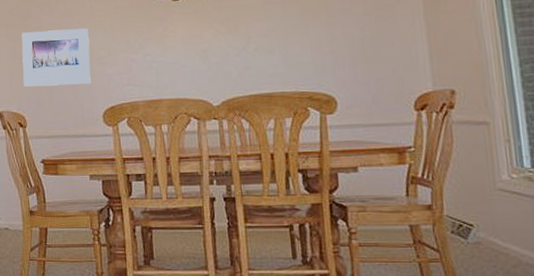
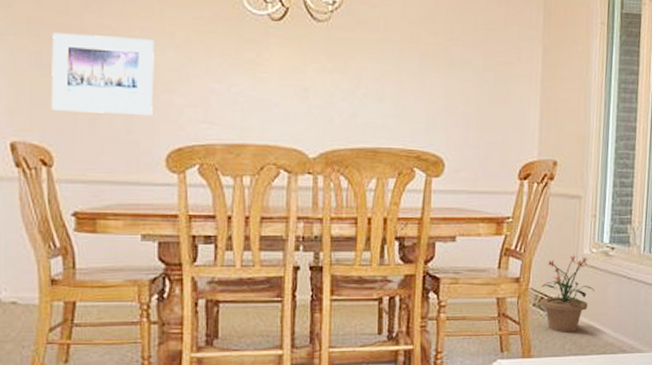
potted plant: none [458,181,522,261] -> present [541,255,594,332]

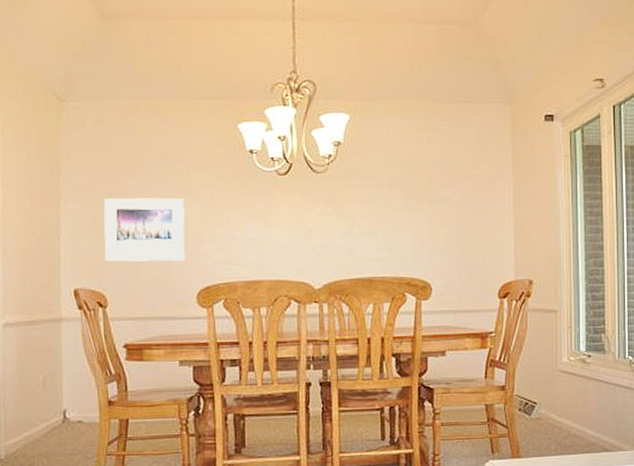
potted plant: present [541,255,594,332] -> none [526,363,575,434]

